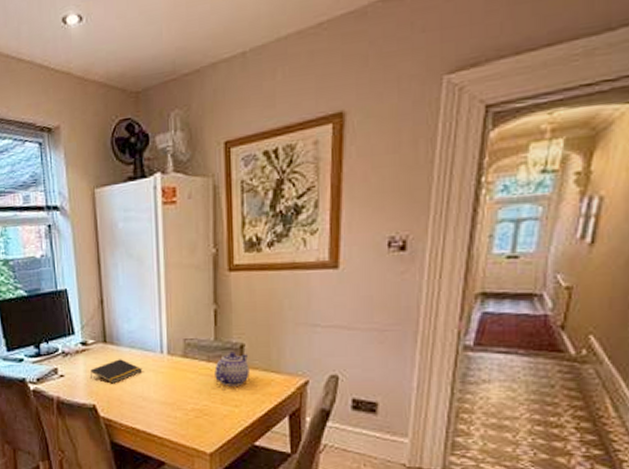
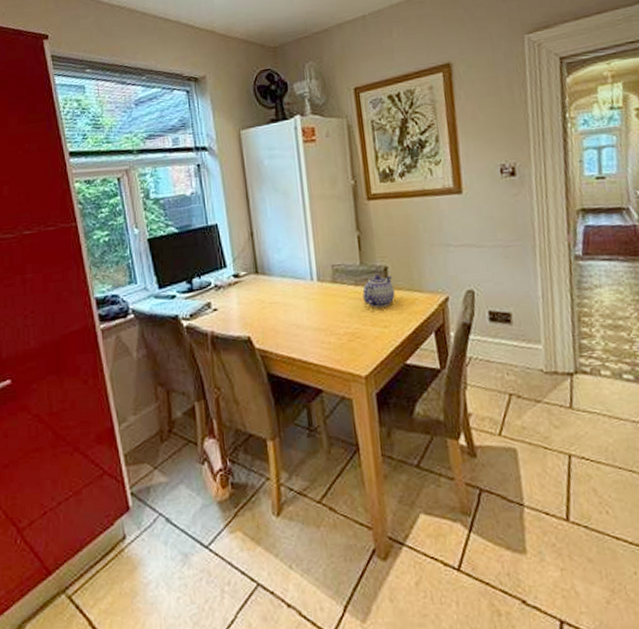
notepad: present [90,359,143,384] -> none [244,288,295,314]

